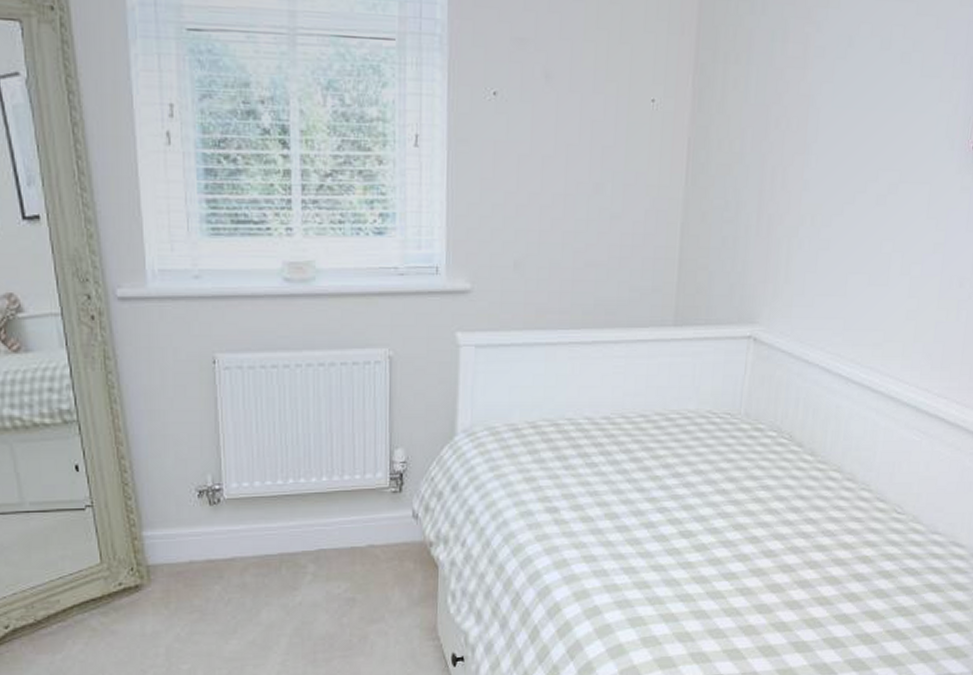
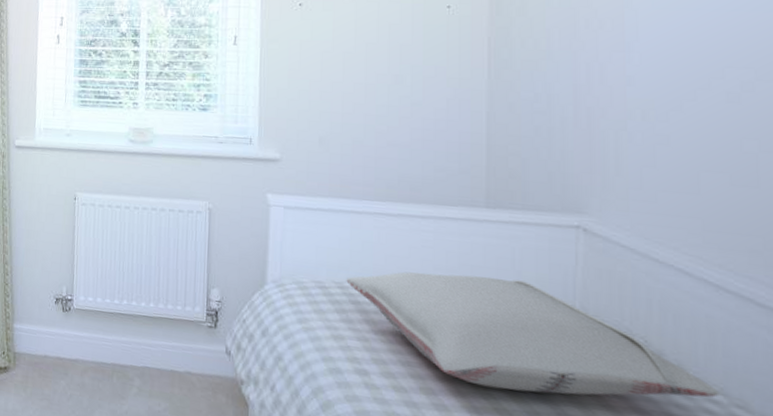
pillow: none [539,396,837,502] -> present [346,271,720,398]

